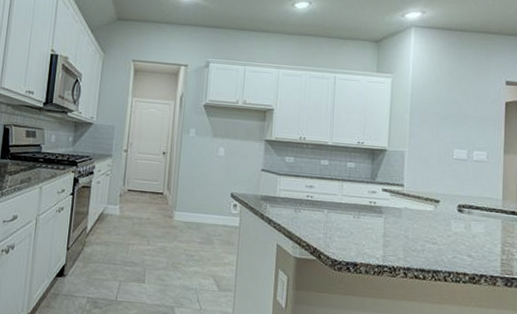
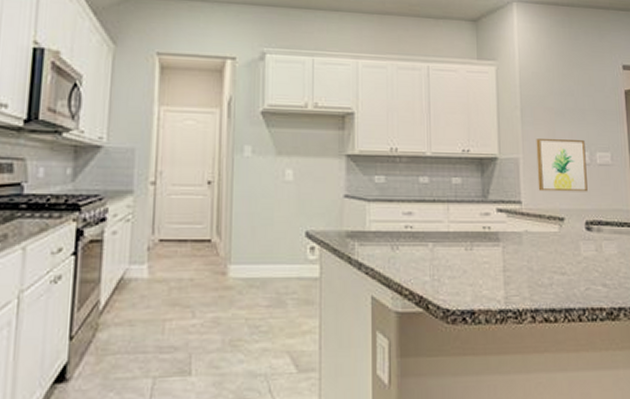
wall art: none [419,137,464,182] -> present [536,139,588,192]

